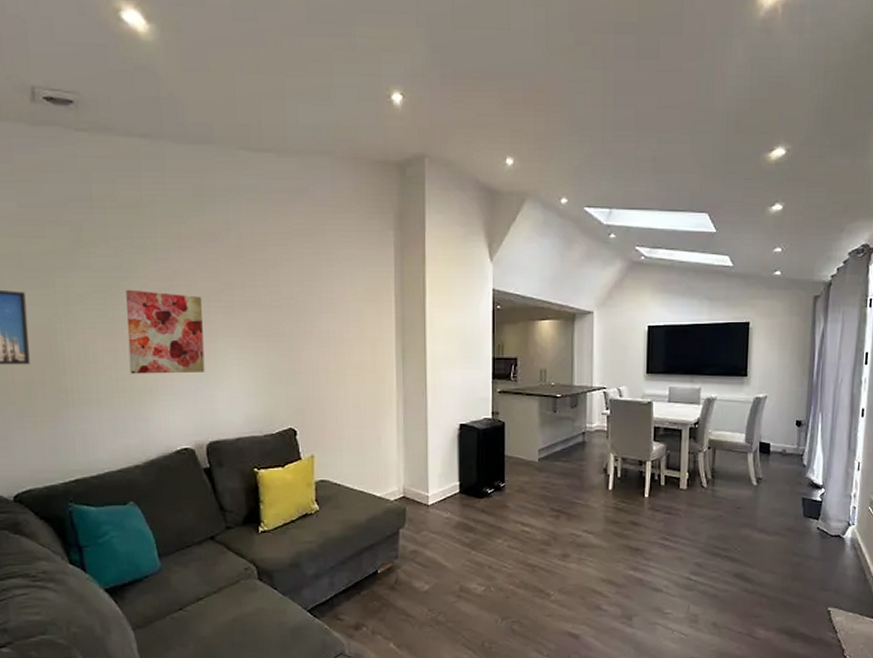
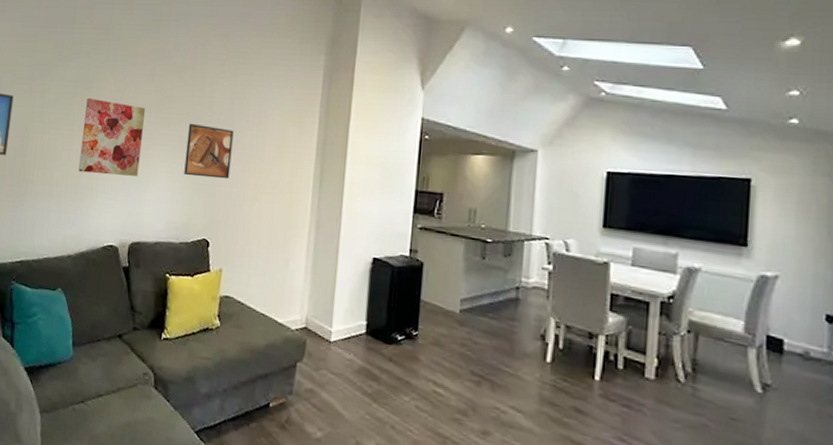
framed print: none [255,310,309,366] -> present [184,123,234,179]

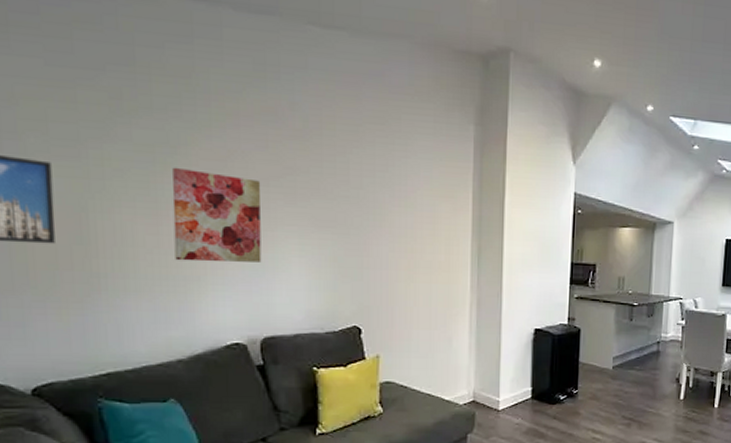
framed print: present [184,123,234,179] -> none [320,198,378,261]

